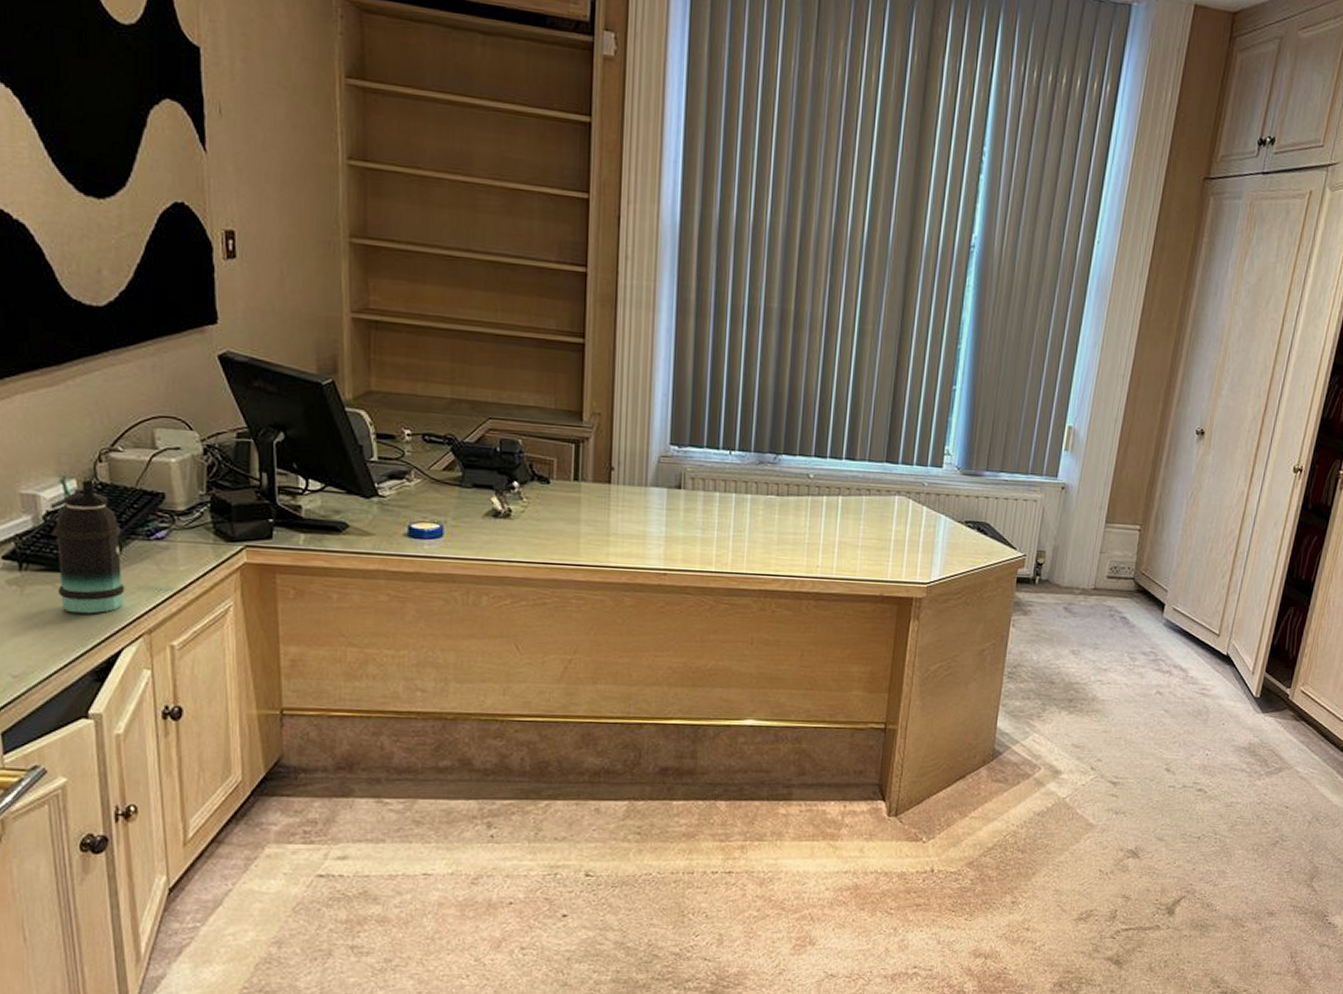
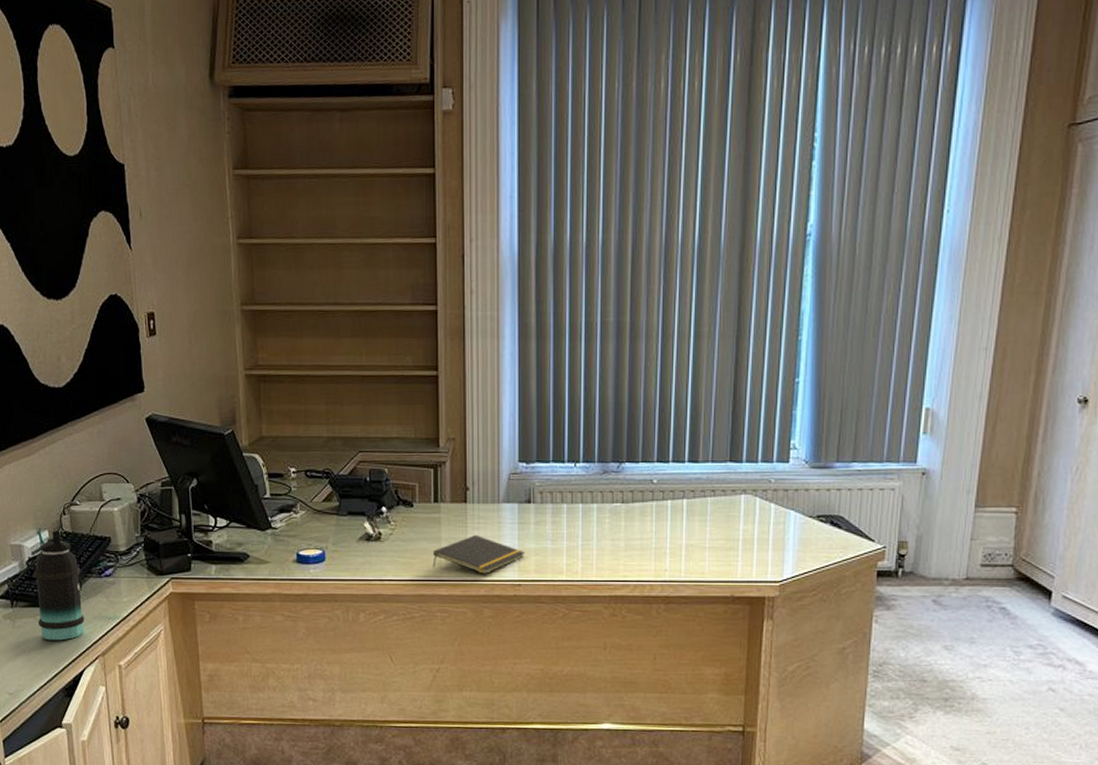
notepad: none [569,518,673,562] -> present [432,534,526,575]

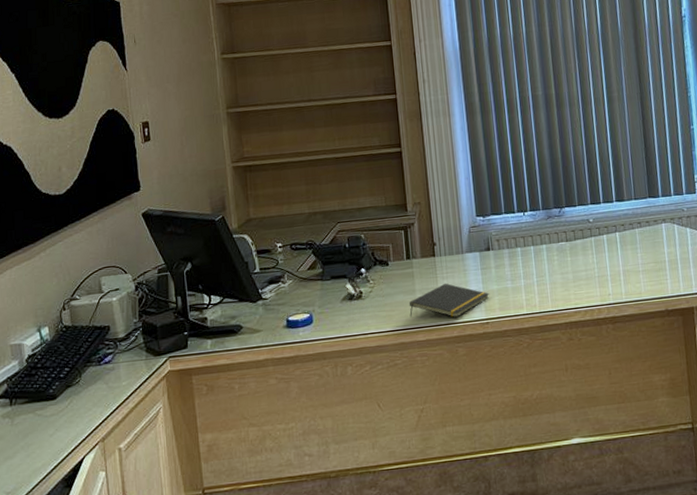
bottle: present [33,530,85,641] -> none [33,325,84,434]

